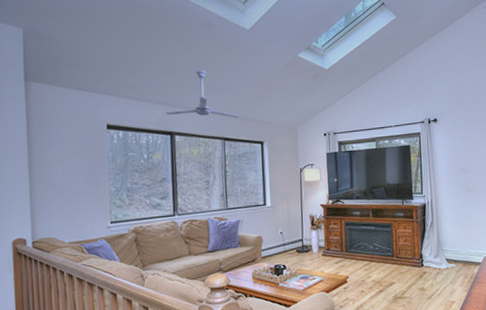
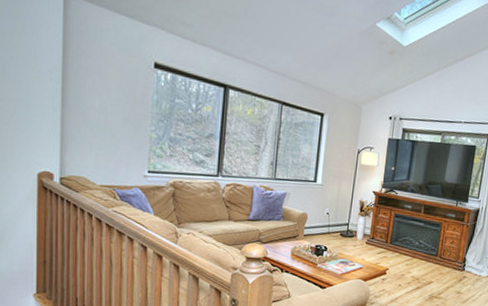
ceiling fan: present [165,70,239,118] -> none [221,19,302,82]

